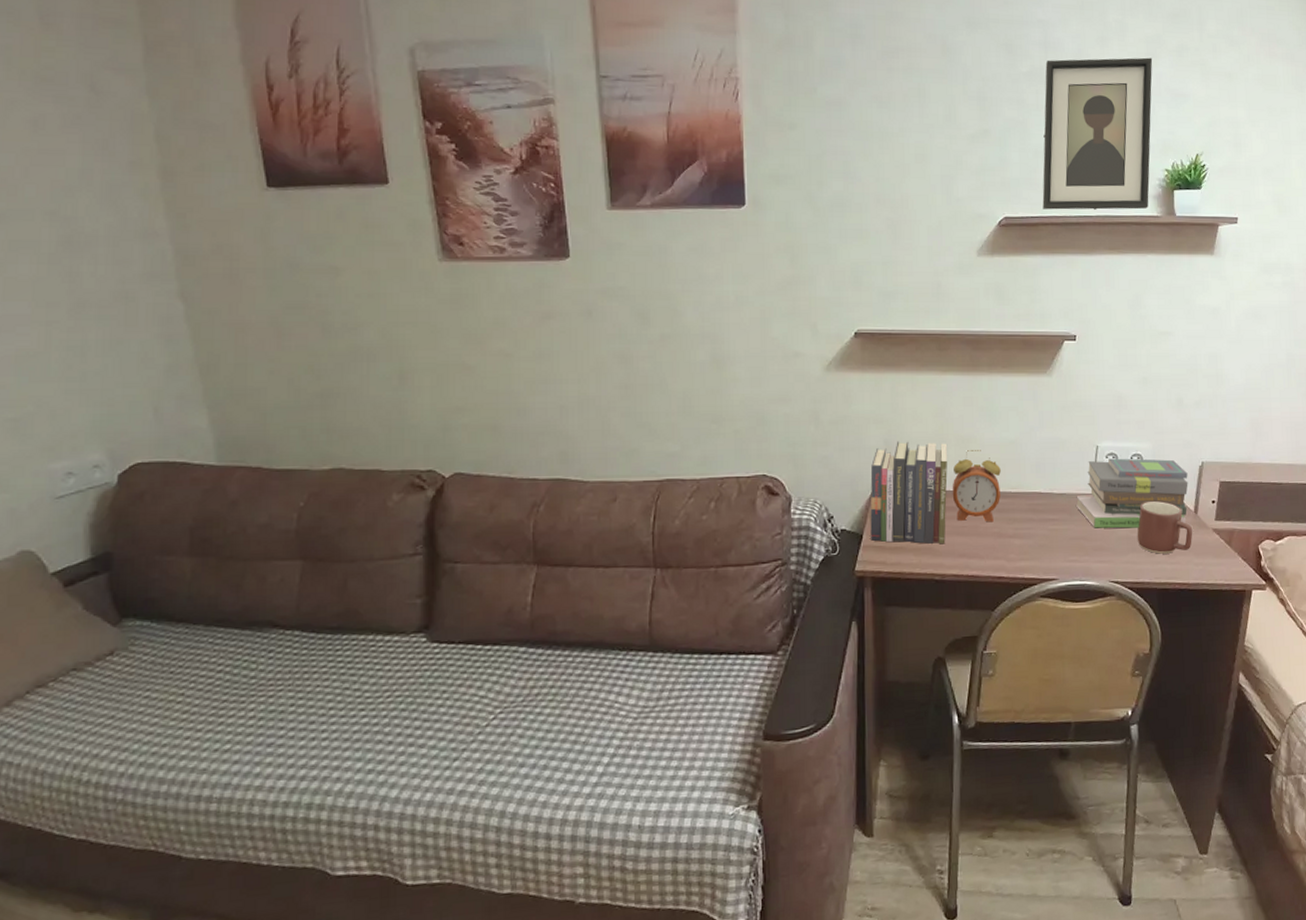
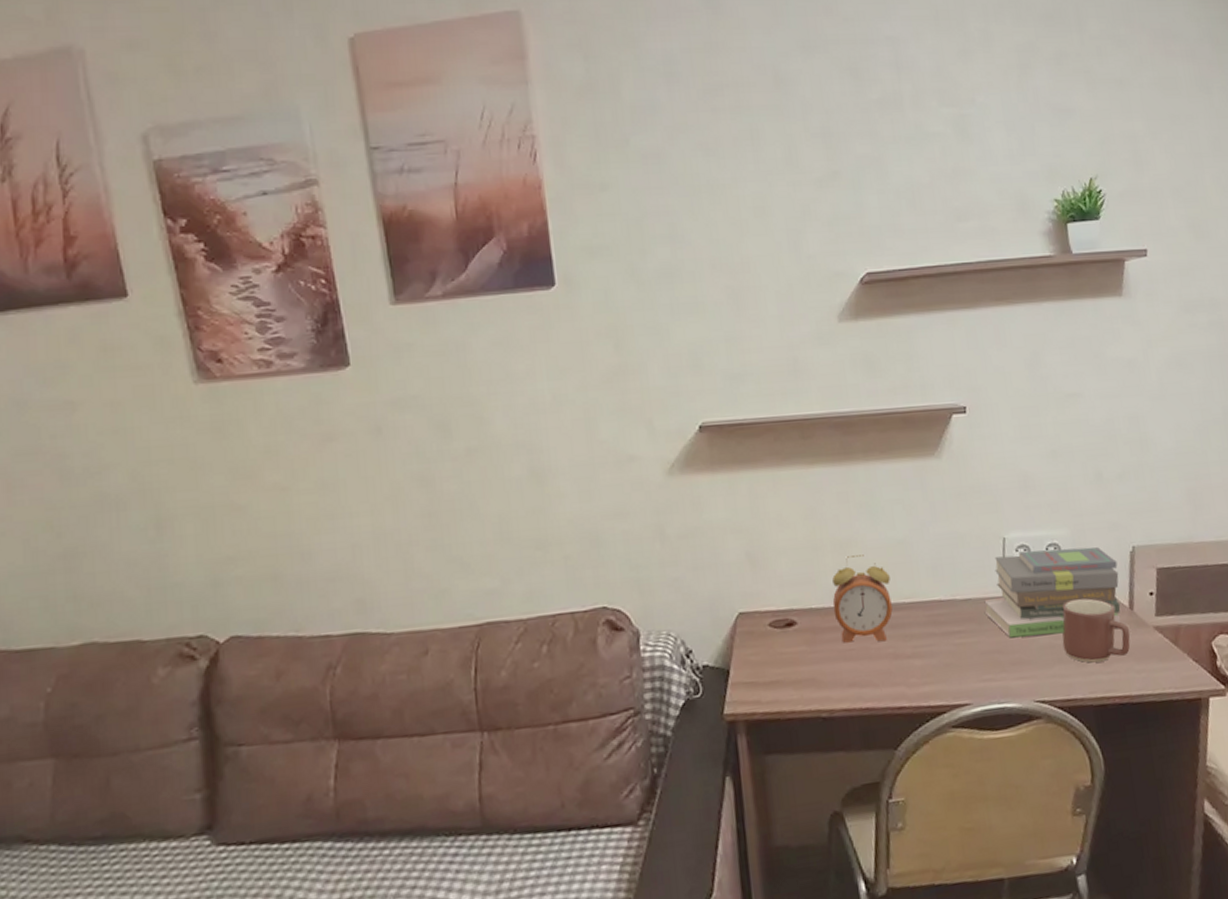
books: present [870,441,948,545] -> none [732,549,831,677]
picture frame: present [1042,57,1153,210] -> none [899,69,1039,260]

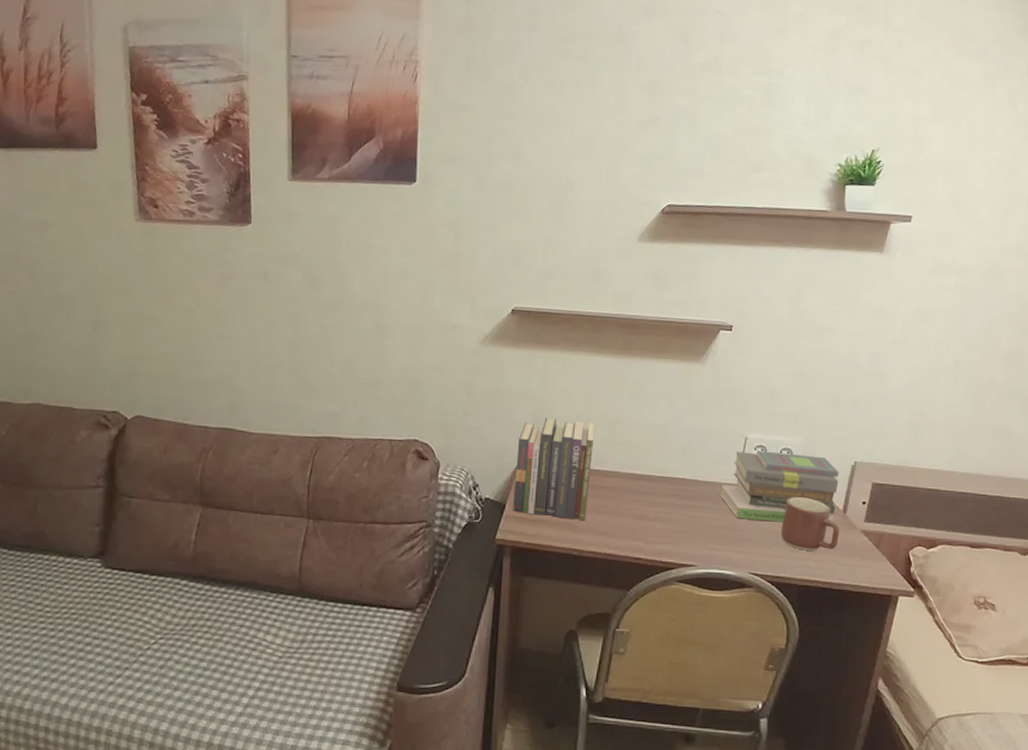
books: none [732,549,831,677] -> present [513,417,595,521]
alarm clock: present [832,555,893,643] -> none [596,431,646,504]

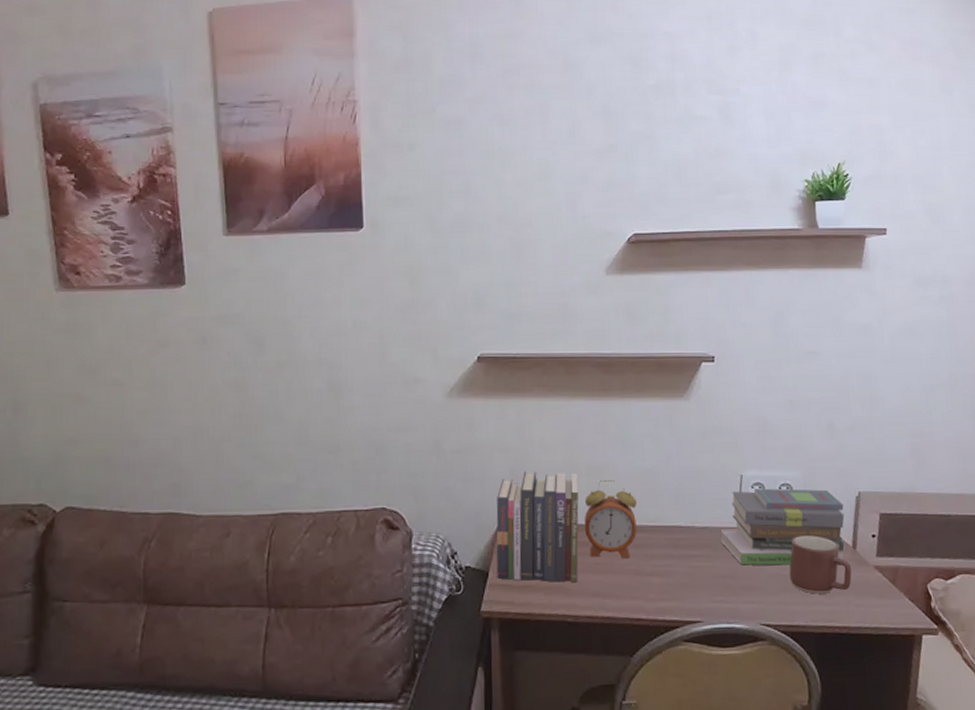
alarm clock: none [596,431,646,504] -> present [584,480,637,559]

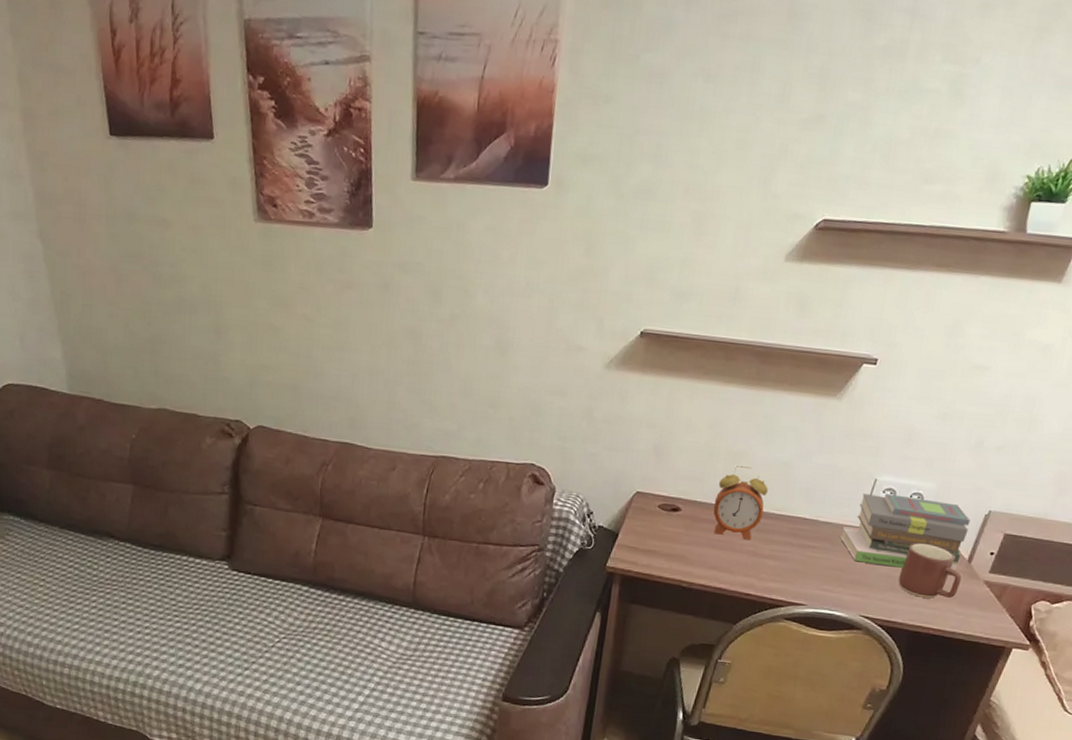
books: present [496,471,579,583] -> none [625,448,718,554]

